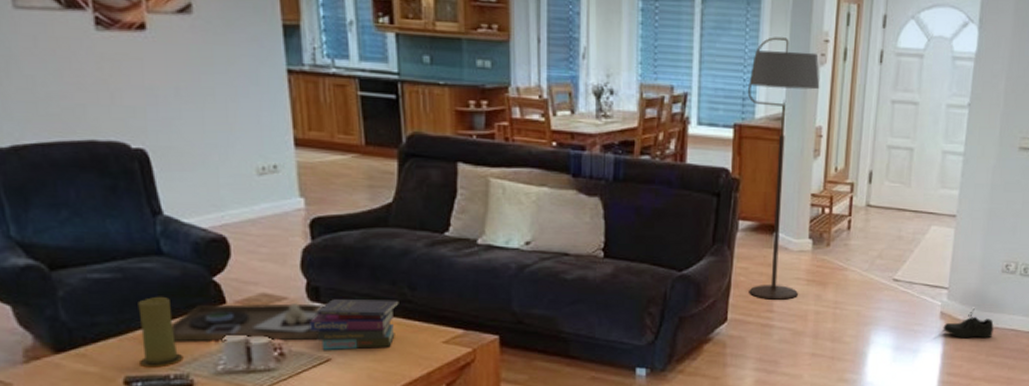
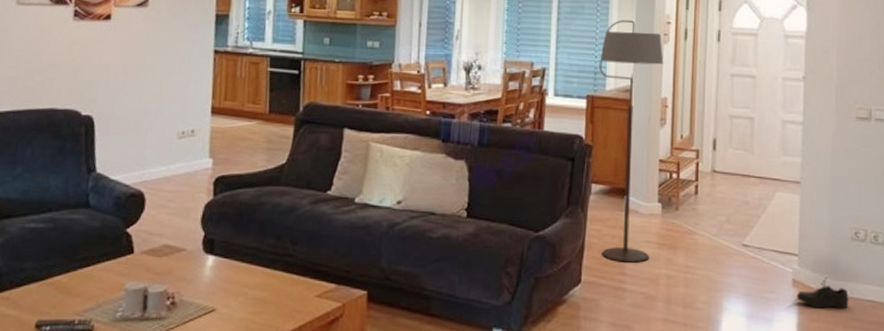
candle: present [138,296,184,368] -> none [52,245,90,313]
platter: present [171,303,325,343] -> none [83,254,217,290]
books: present [310,299,399,350] -> none [201,252,281,301]

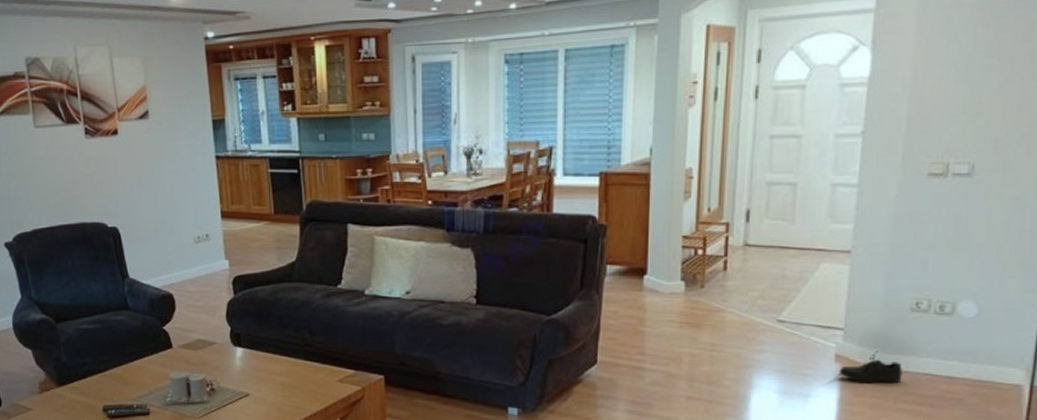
floor lamp: present [599,20,664,263] -> none [613,84,689,342]

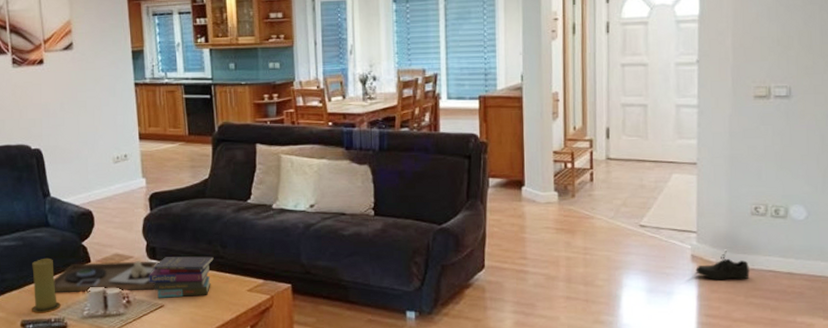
candle: none [112,342,143,399] -> present [32,258,61,313]
platter: none [135,347,245,379] -> present [53,260,160,293]
books: none [233,344,302,387] -> present [149,256,214,298]

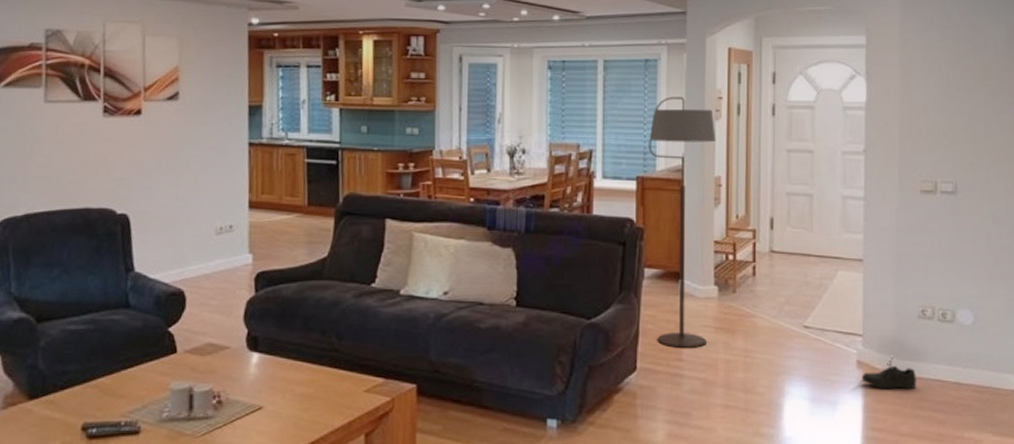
candle: present [32,258,61,313] -> none [97,346,135,415]
platter: present [53,260,160,293] -> none [128,352,262,390]
books: present [149,256,214,298] -> none [246,348,327,398]
floor lamp: none [489,20,553,248] -> present [649,96,716,348]

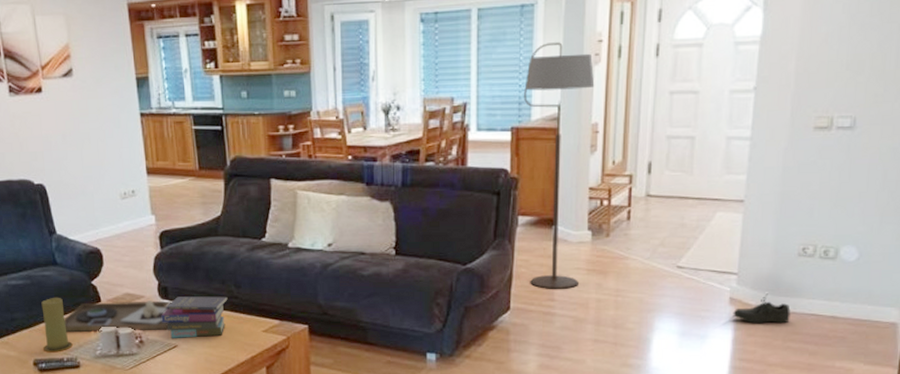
candle: none [97,346,135,415] -> present [41,297,73,353]
platter: none [128,352,262,390] -> present [64,300,172,333]
books: none [246,348,327,398] -> present [161,296,228,338]

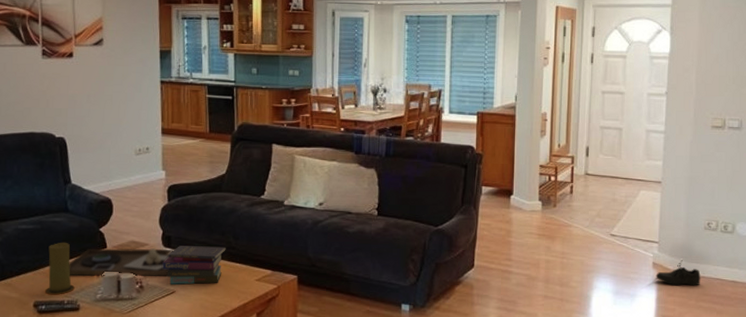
floor lamp: present [524,42,595,289] -> none [488,46,544,251]

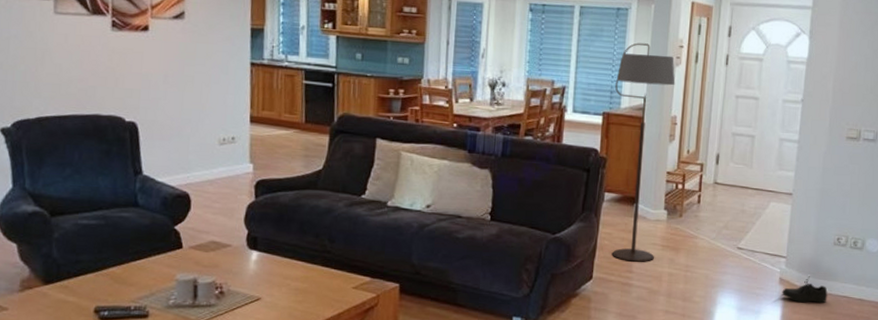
candle: present [45,242,75,295] -> none [109,240,144,300]
platter: present [69,248,174,277] -> none [137,248,261,282]
books: present [162,246,226,285] -> none [246,248,320,291]
floor lamp: none [488,46,544,251] -> present [612,43,675,262]

